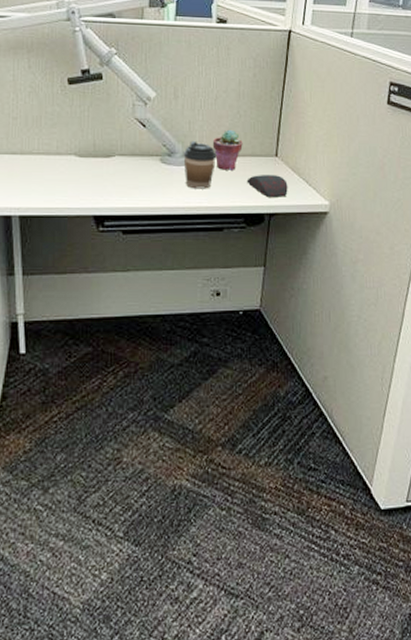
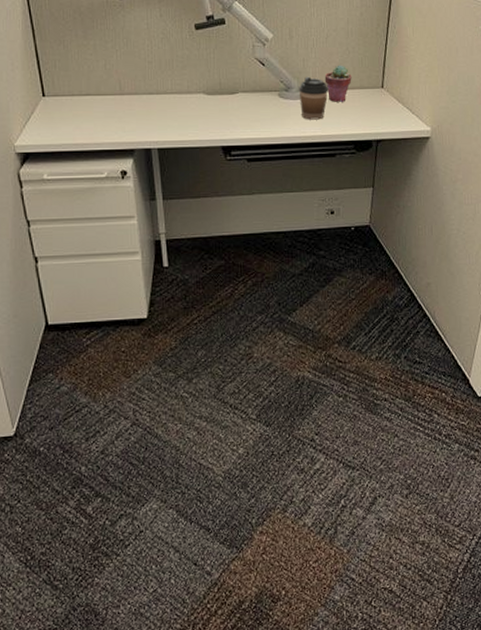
computer mouse: present [246,175,288,197] -> none [356,105,393,125]

